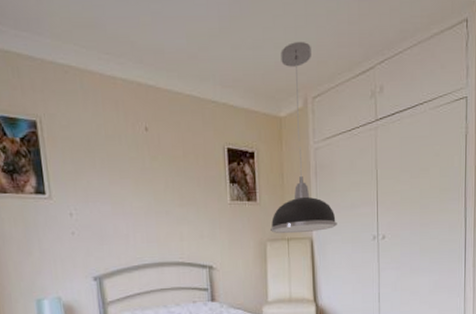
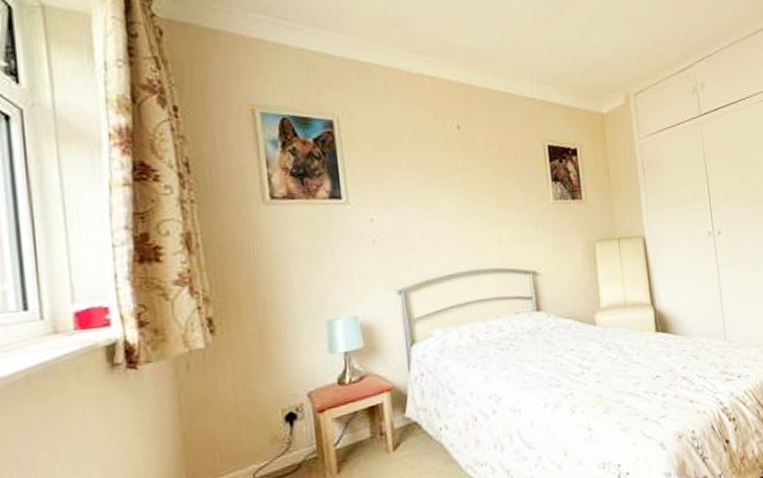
light fixture: present [270,42,337,234] -> none [599,41,670,233]

